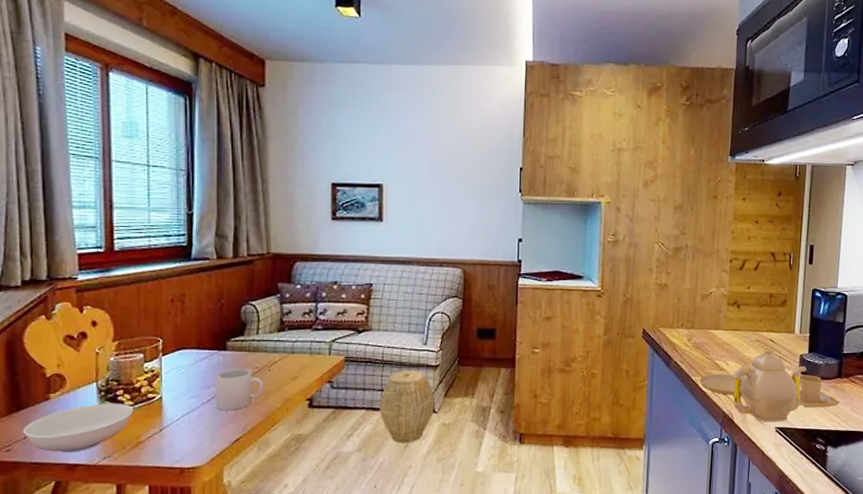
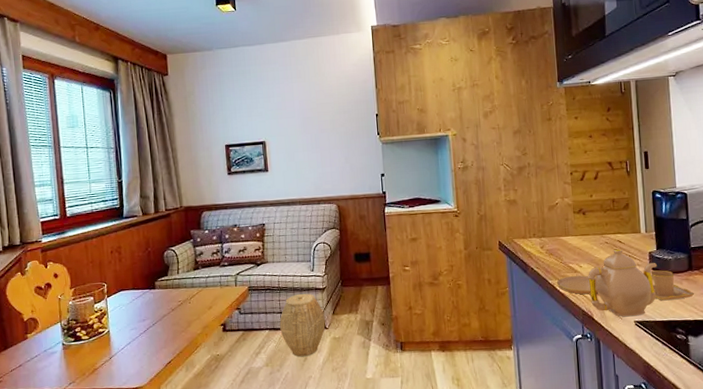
bowl: present [22,403,133,453] -> none [9,338,89,381]
mug: present [214,369,264,411] -> none [148,303,187,339]

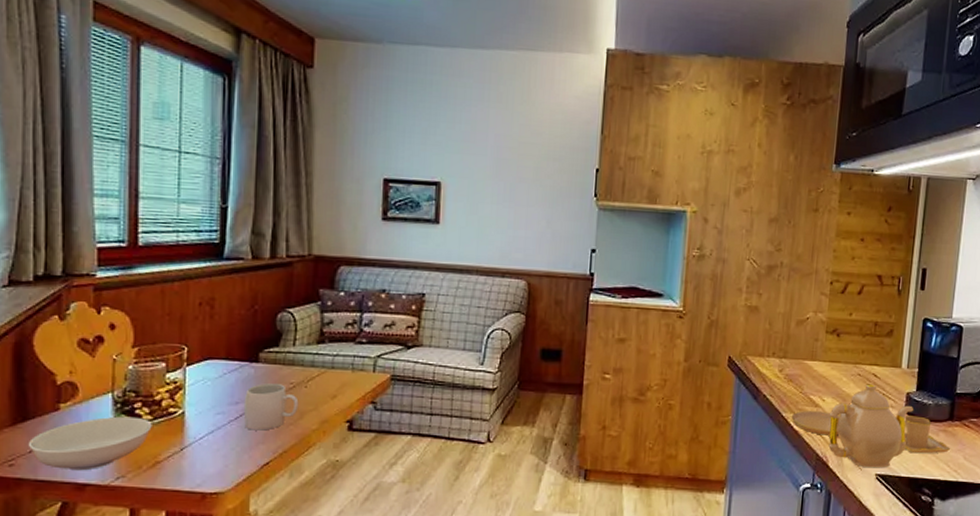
bowl: none [9,338,89,381] -> present [28,416,152,471]
mug: none [148,303,187,339] -> present [243,383,299,431]
woven basket: present [279,294,326,357] -> none [427,393,490,475]

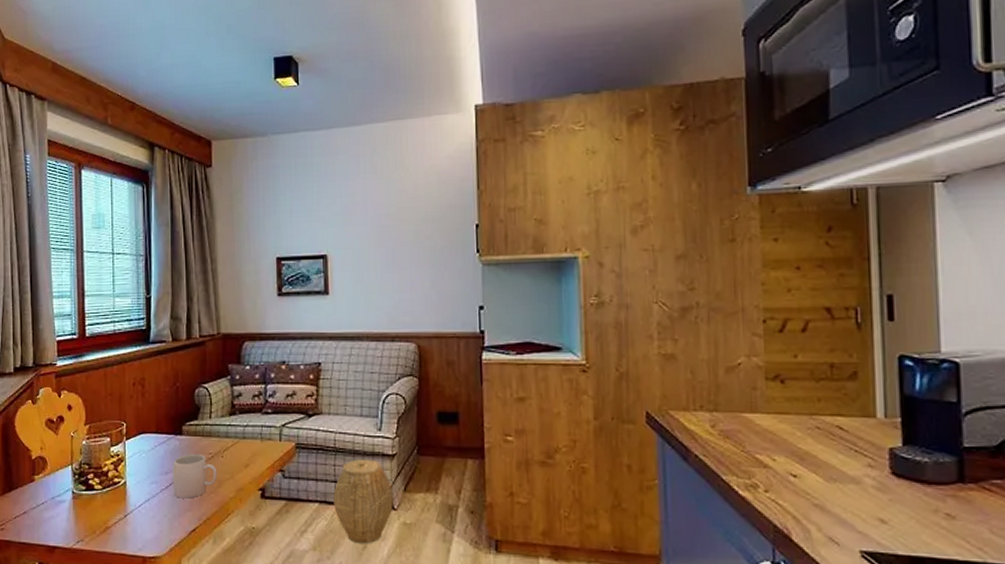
bowl: present [28,416,152,471] -> none [13,486,102,535]
woven basket: none [427,393,490,475] -> present [333,460,393,544]
teapot: present [792,384,950,468] -> none [735,439,966,544]

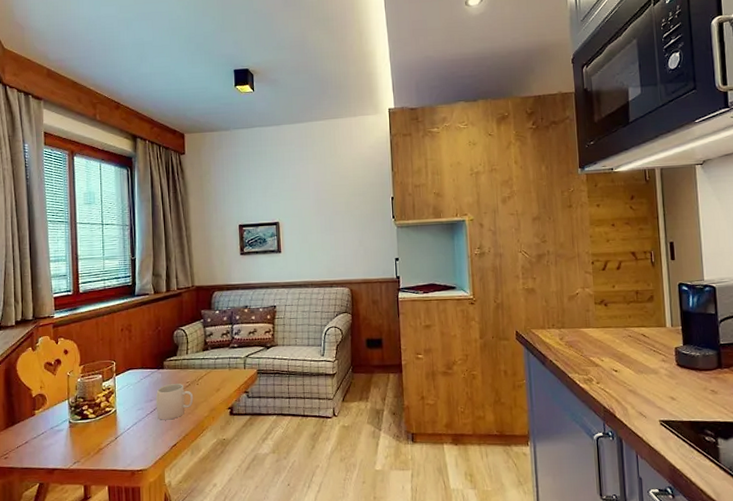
woven basket: present [333,460,393,544] -> none [288,379,335,445]

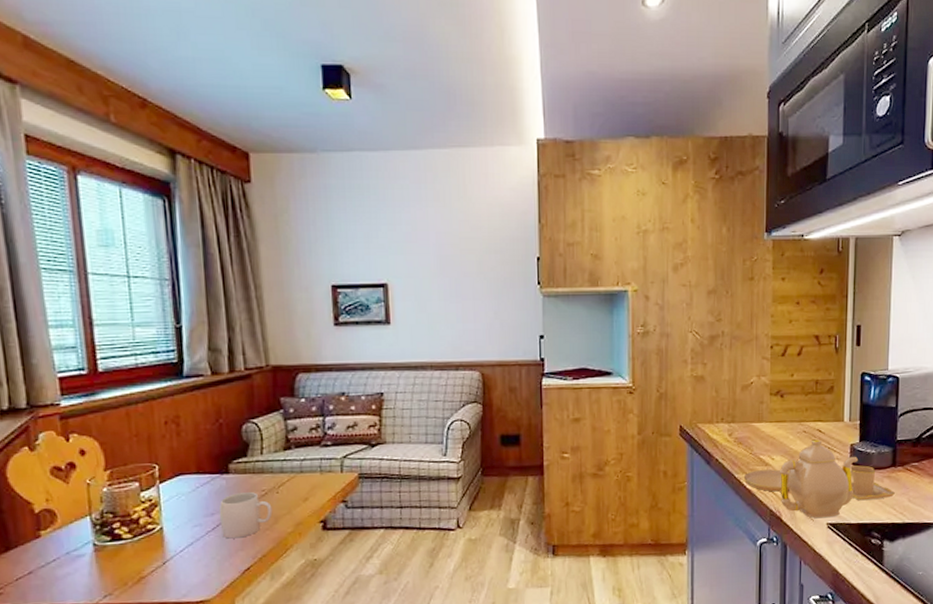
teapot: none [577,343,724,416] -> present [744,439,895,519]

